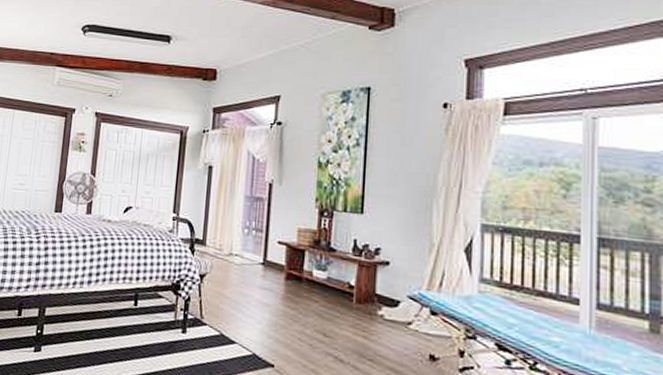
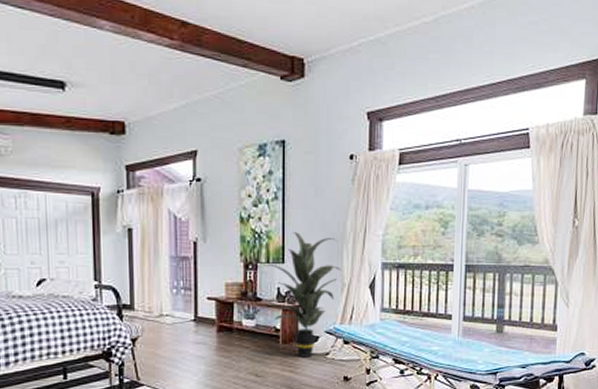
indoor plant: none [341,181,431,324] -> present [264,232,343,358]

